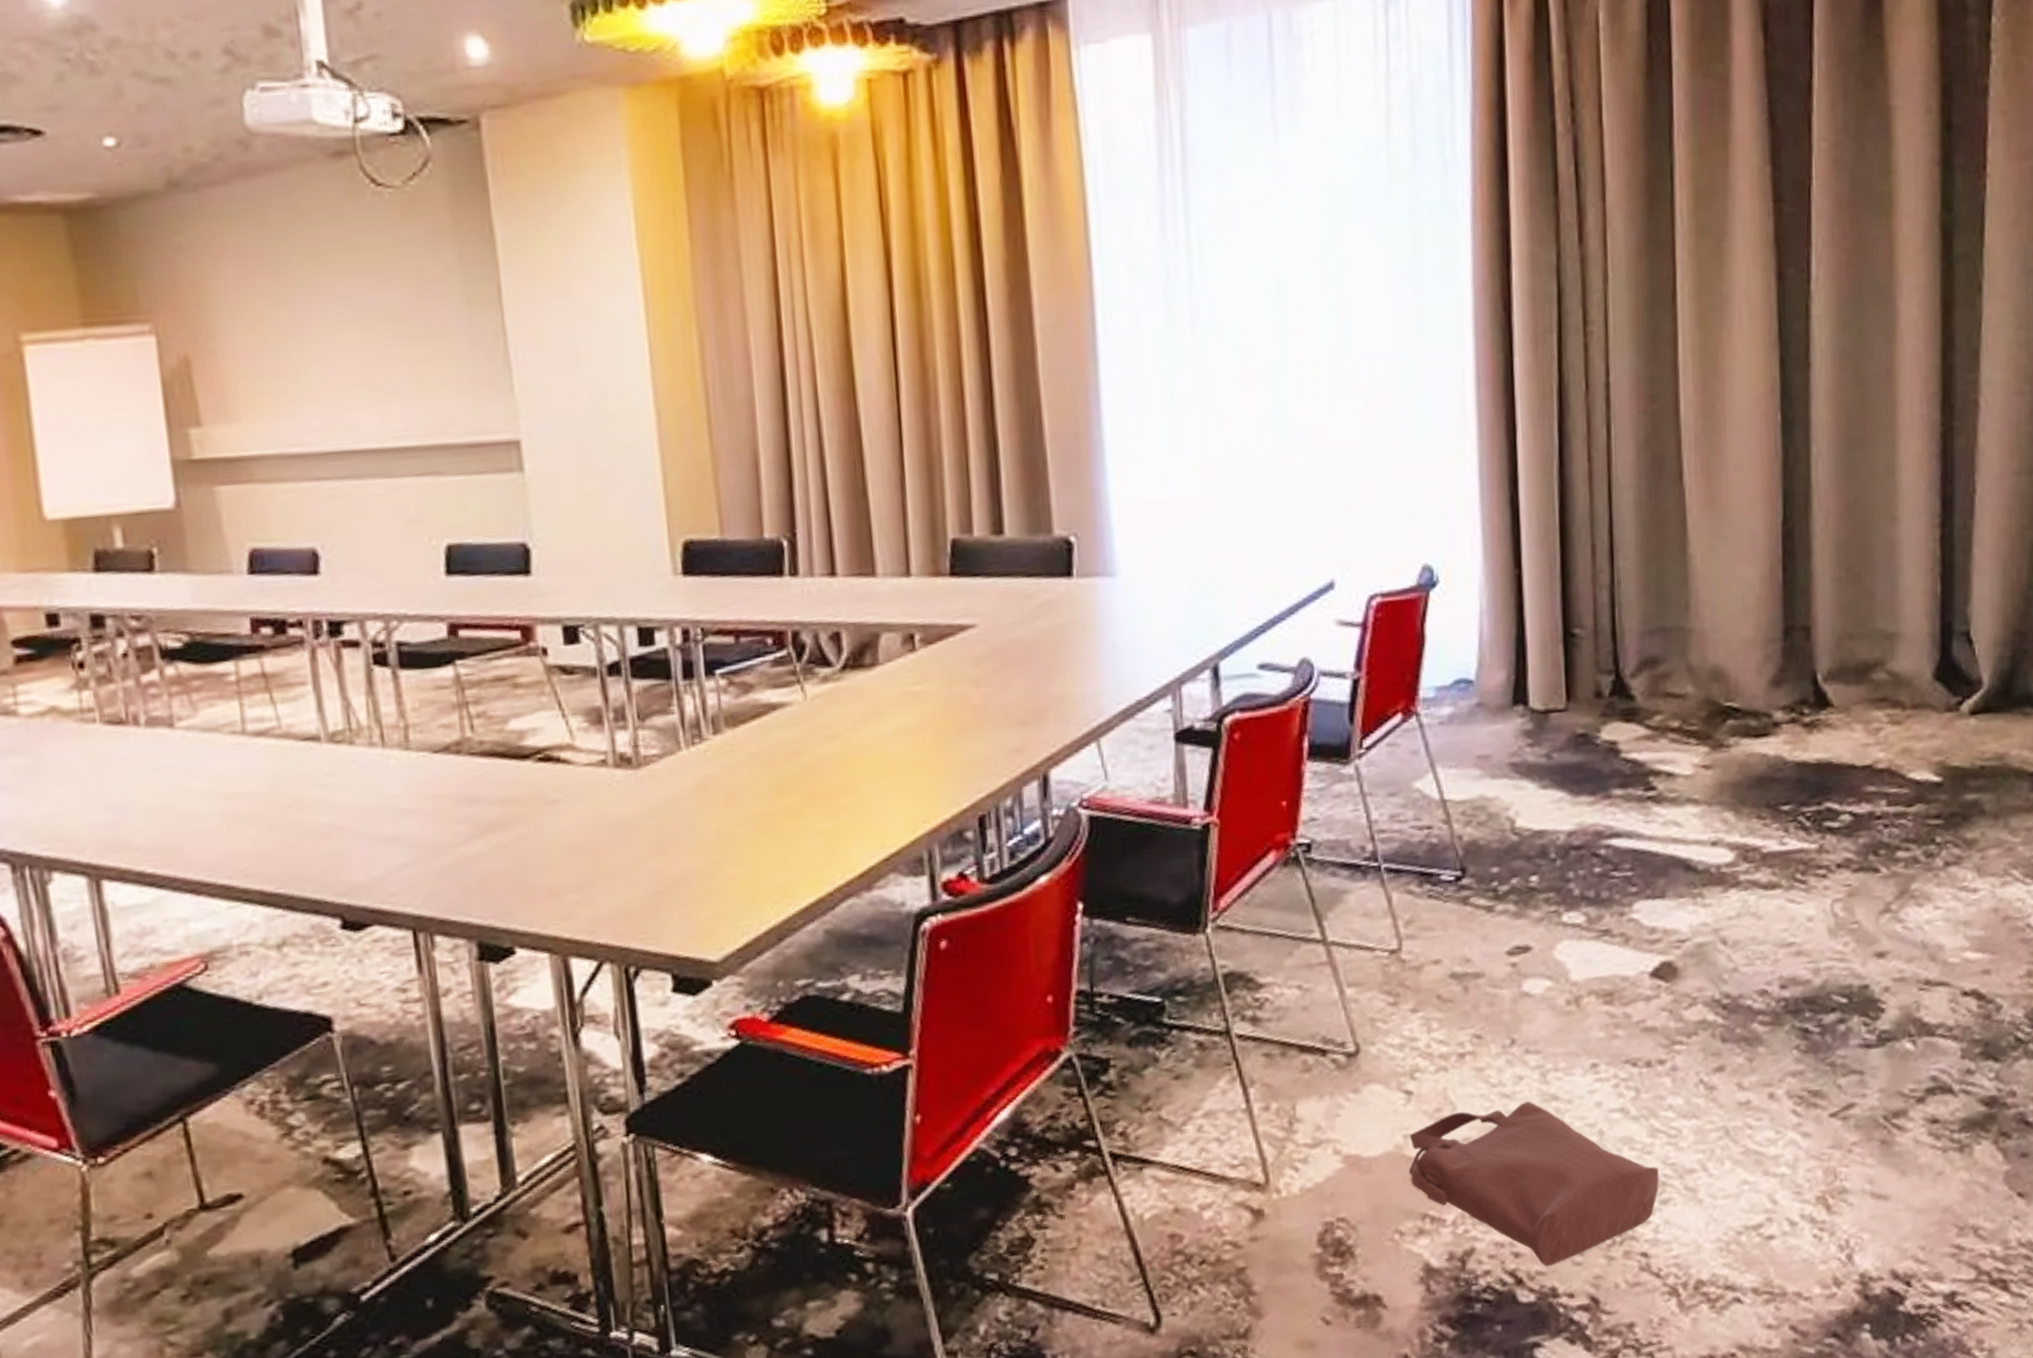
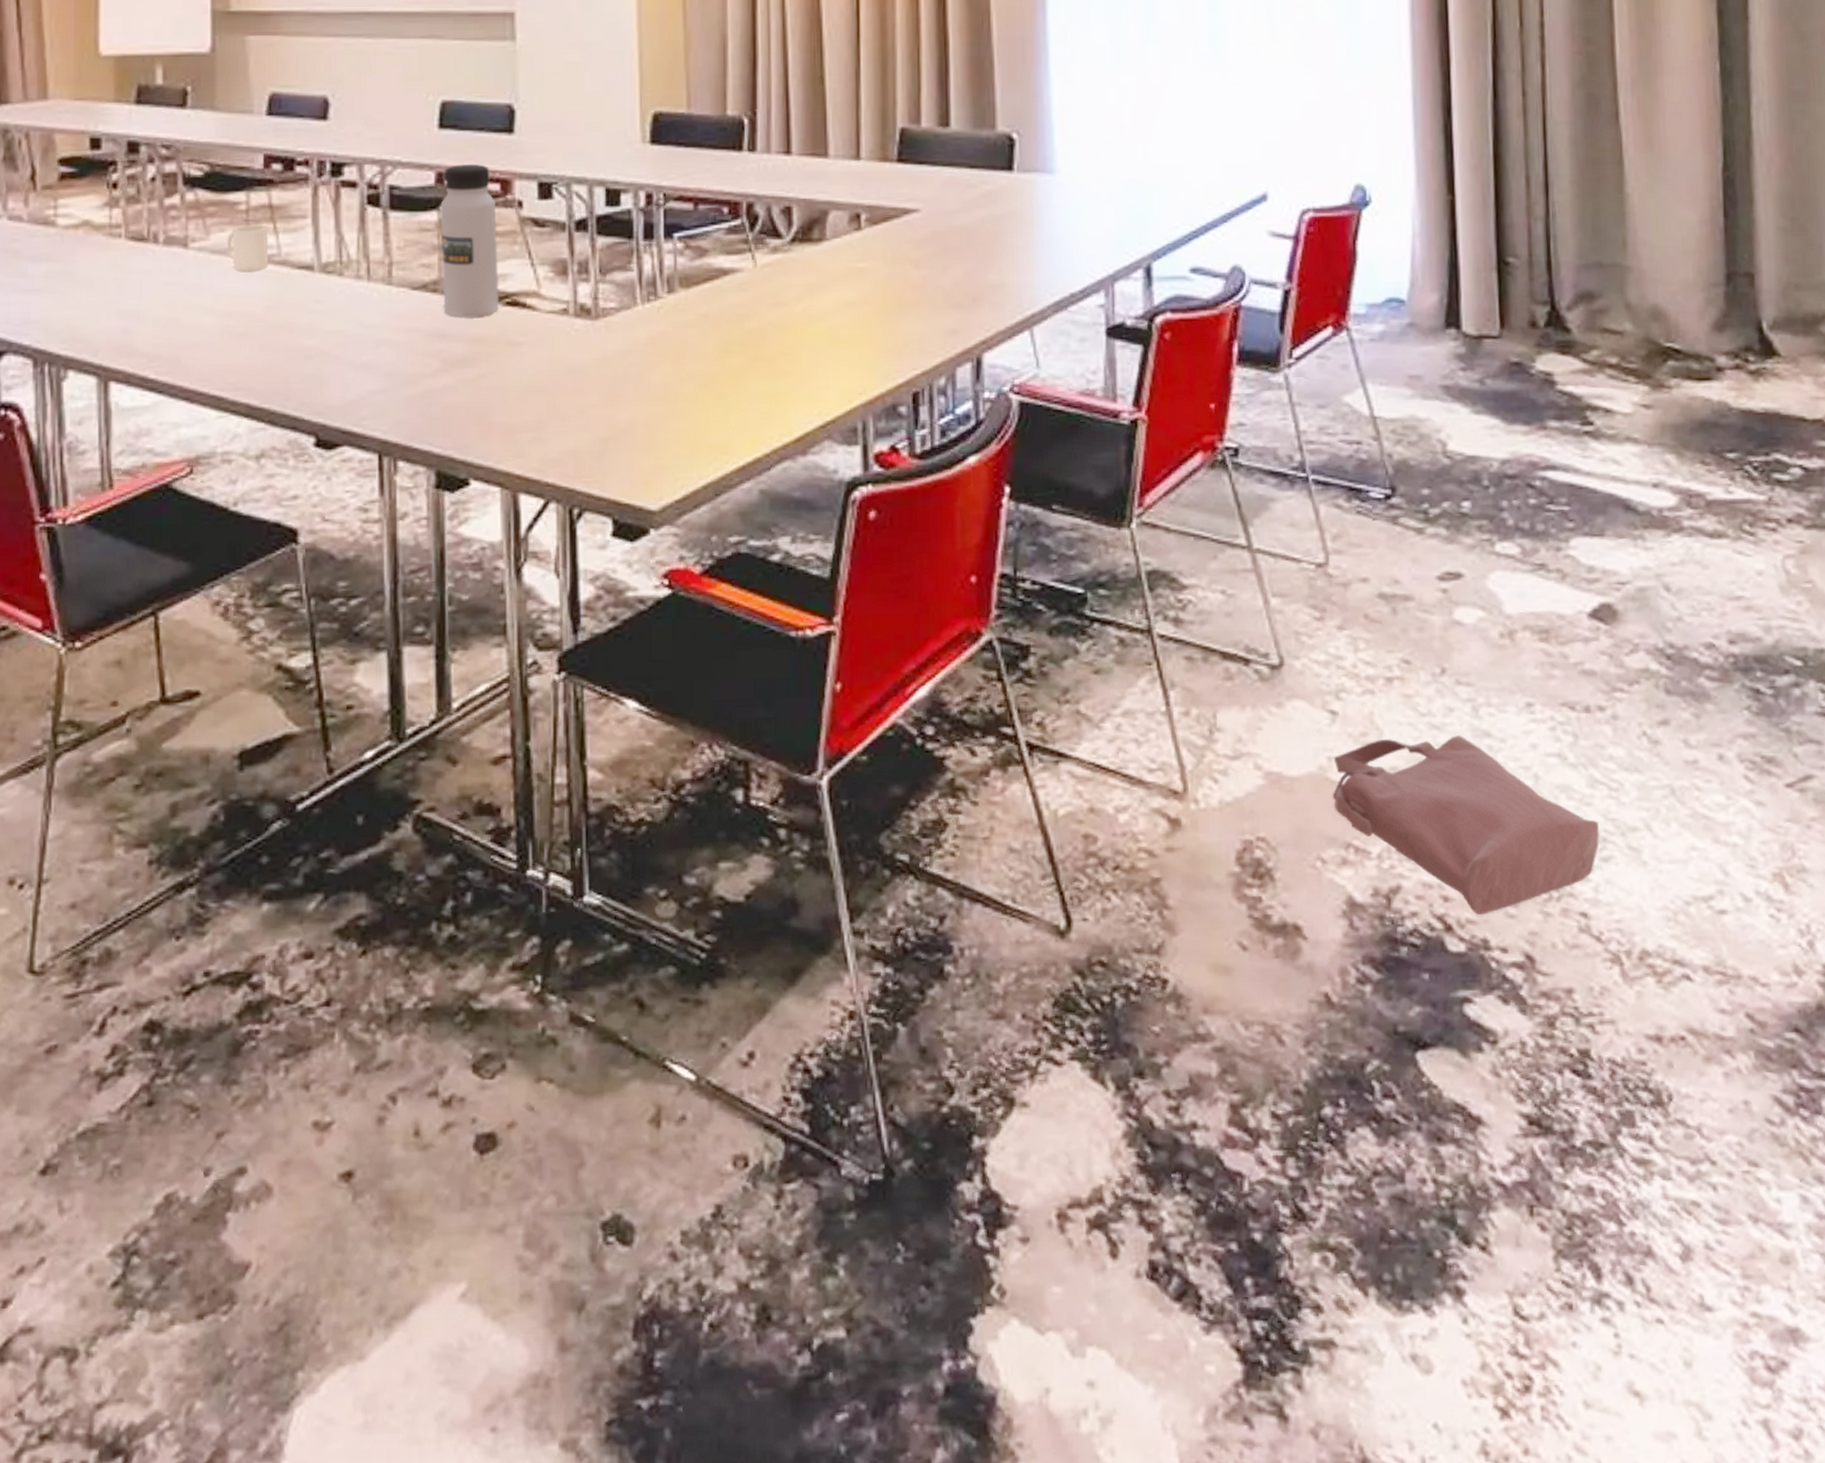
cup: none [218,695,269,750] -> present [227,224,269,273]
water bottle: none [455,611,531,780] -> present [440,164,500,319]

